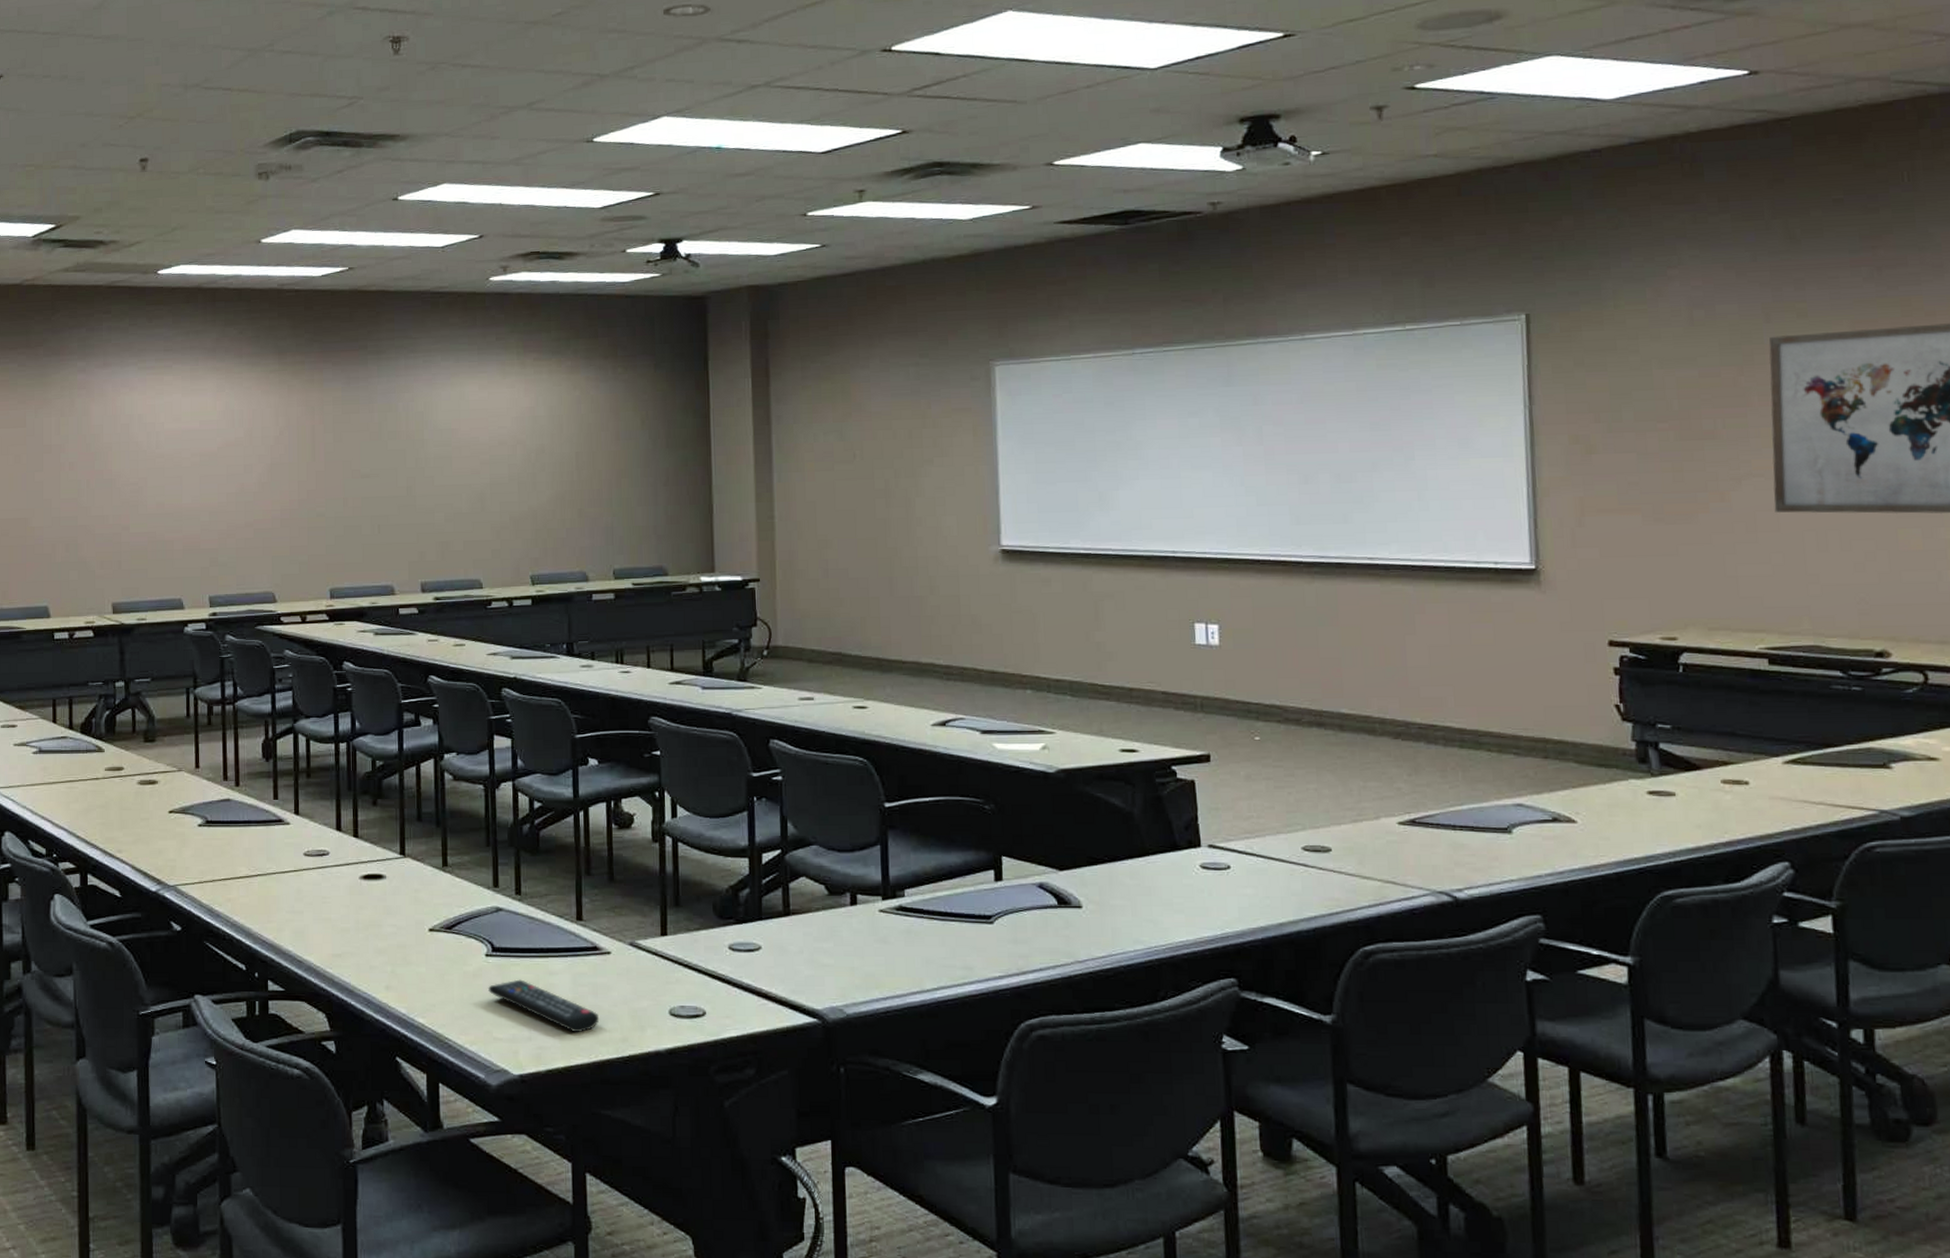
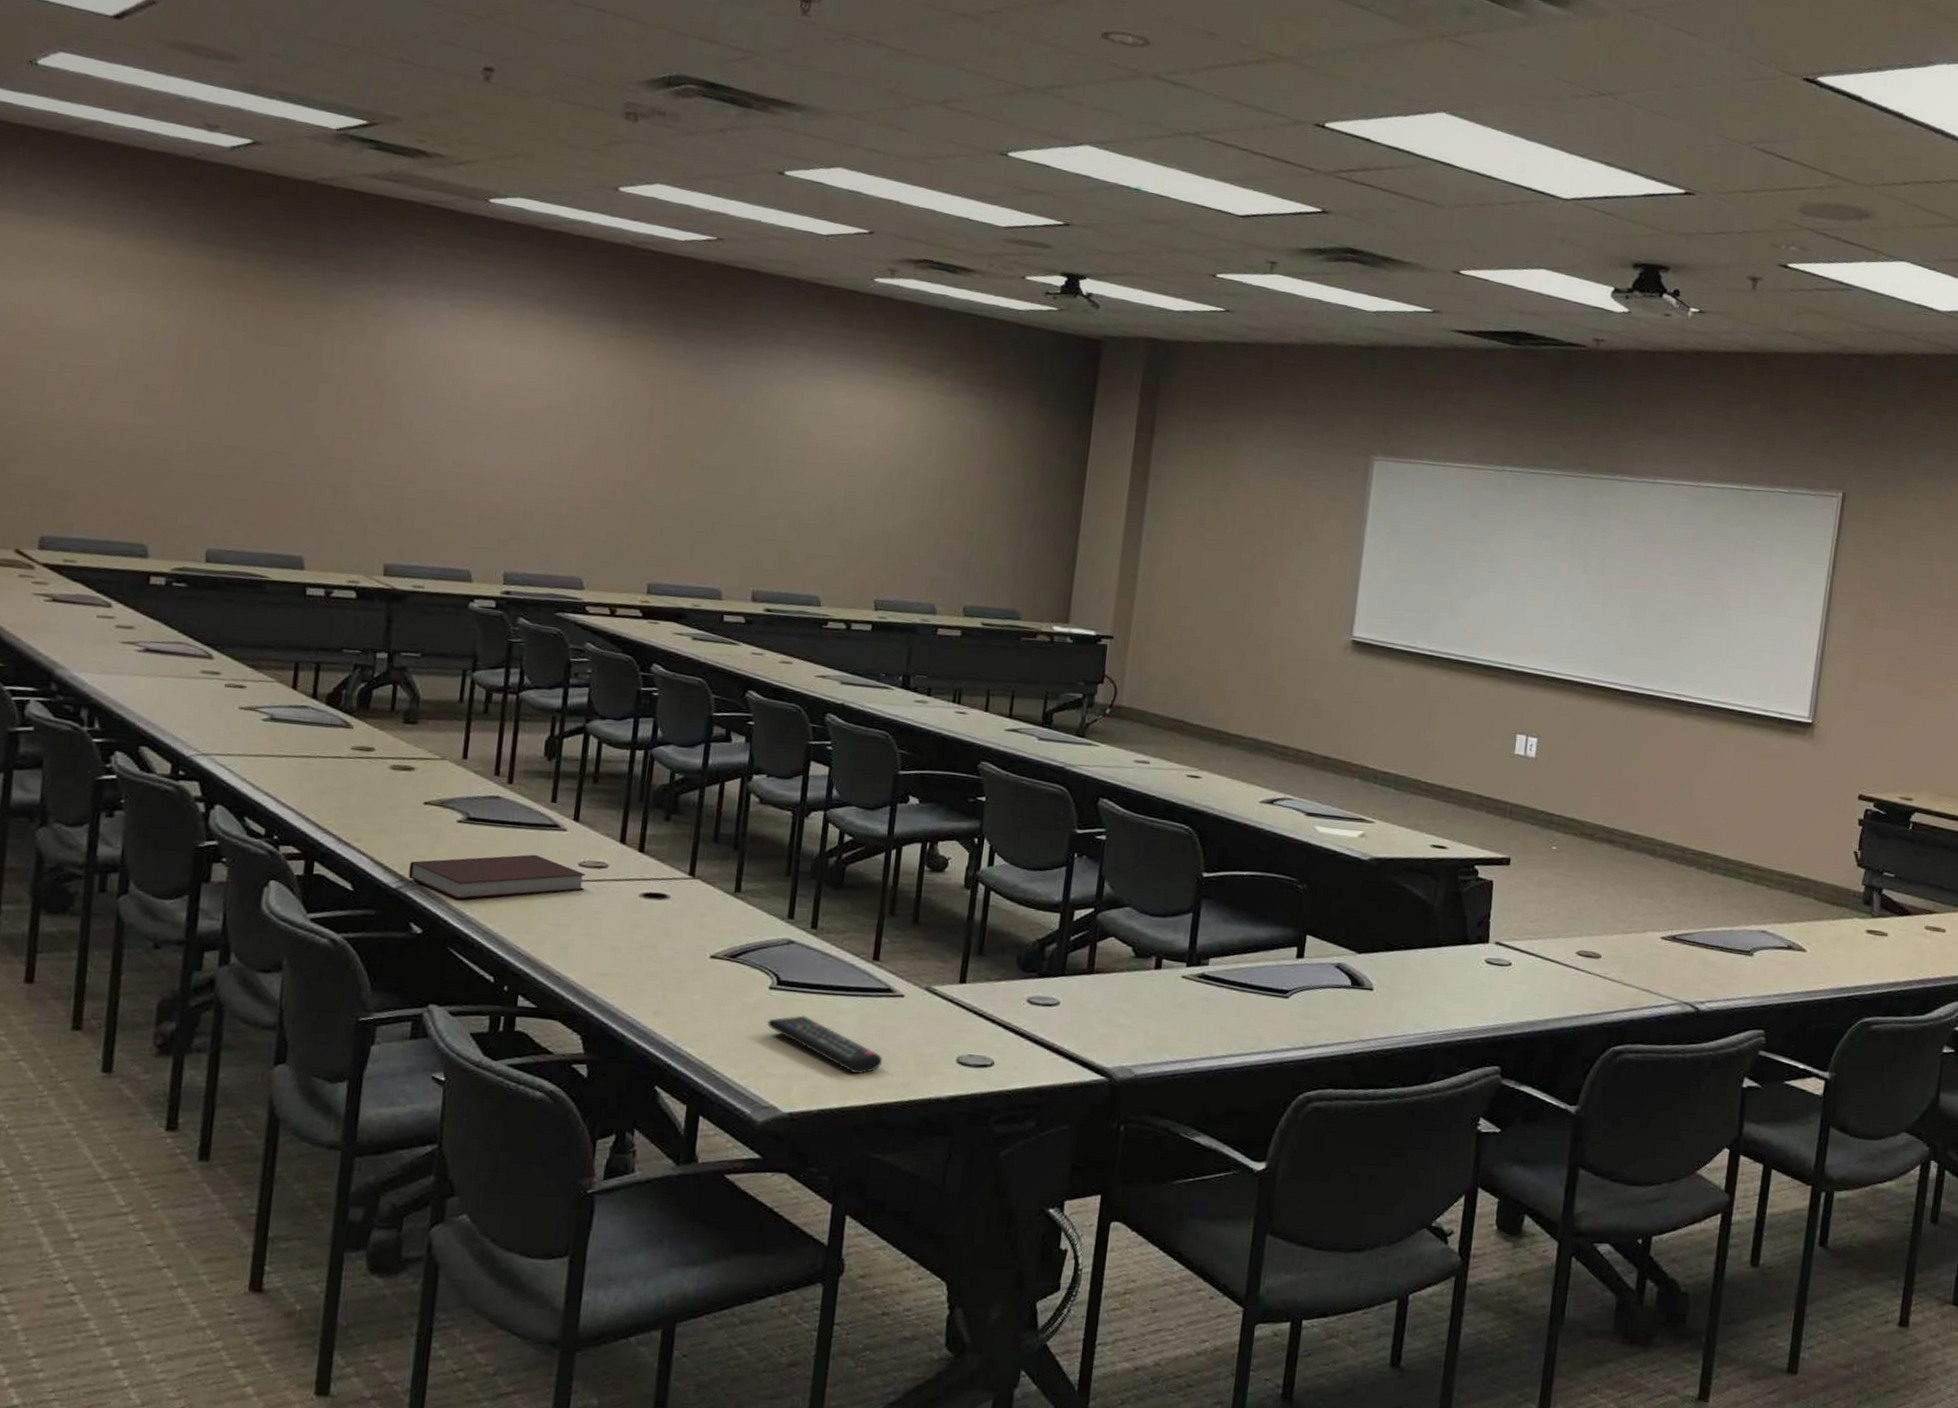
notebook: none [164,849,311,896] -> present [408,854,586,900]

